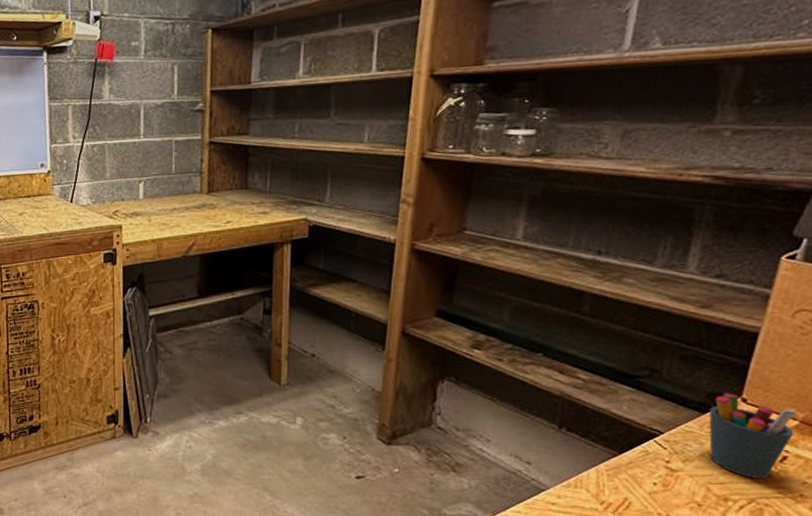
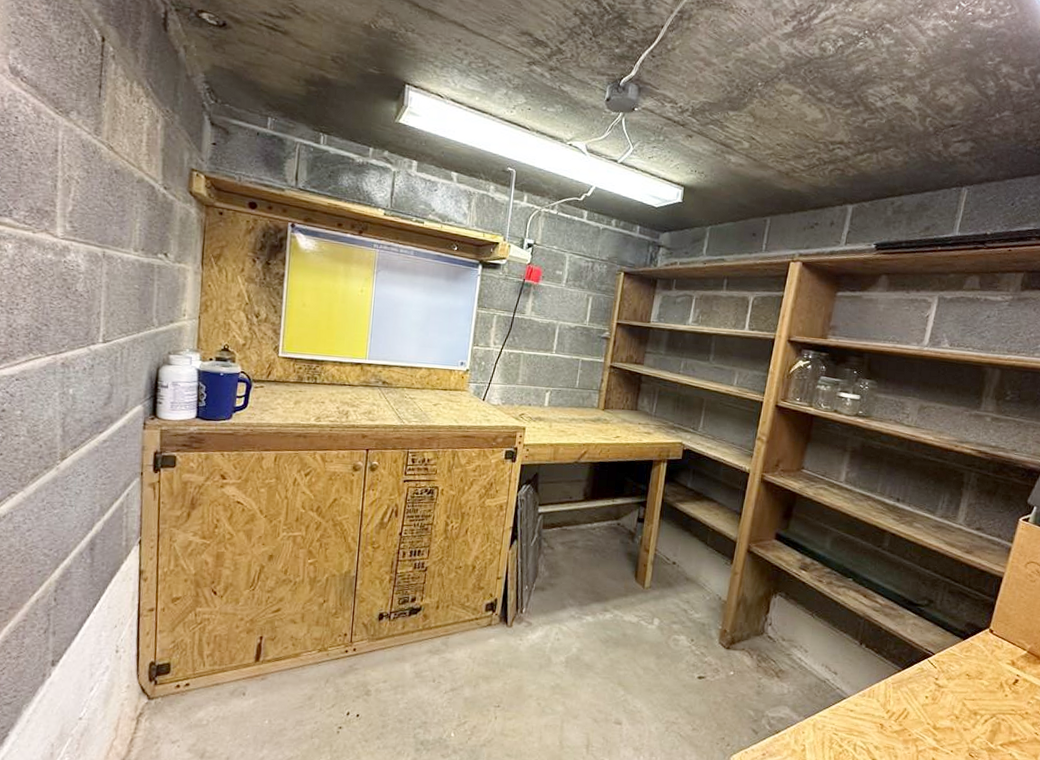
pen holder: present [709,393,796,478] -> none [966,624,1025,697]

